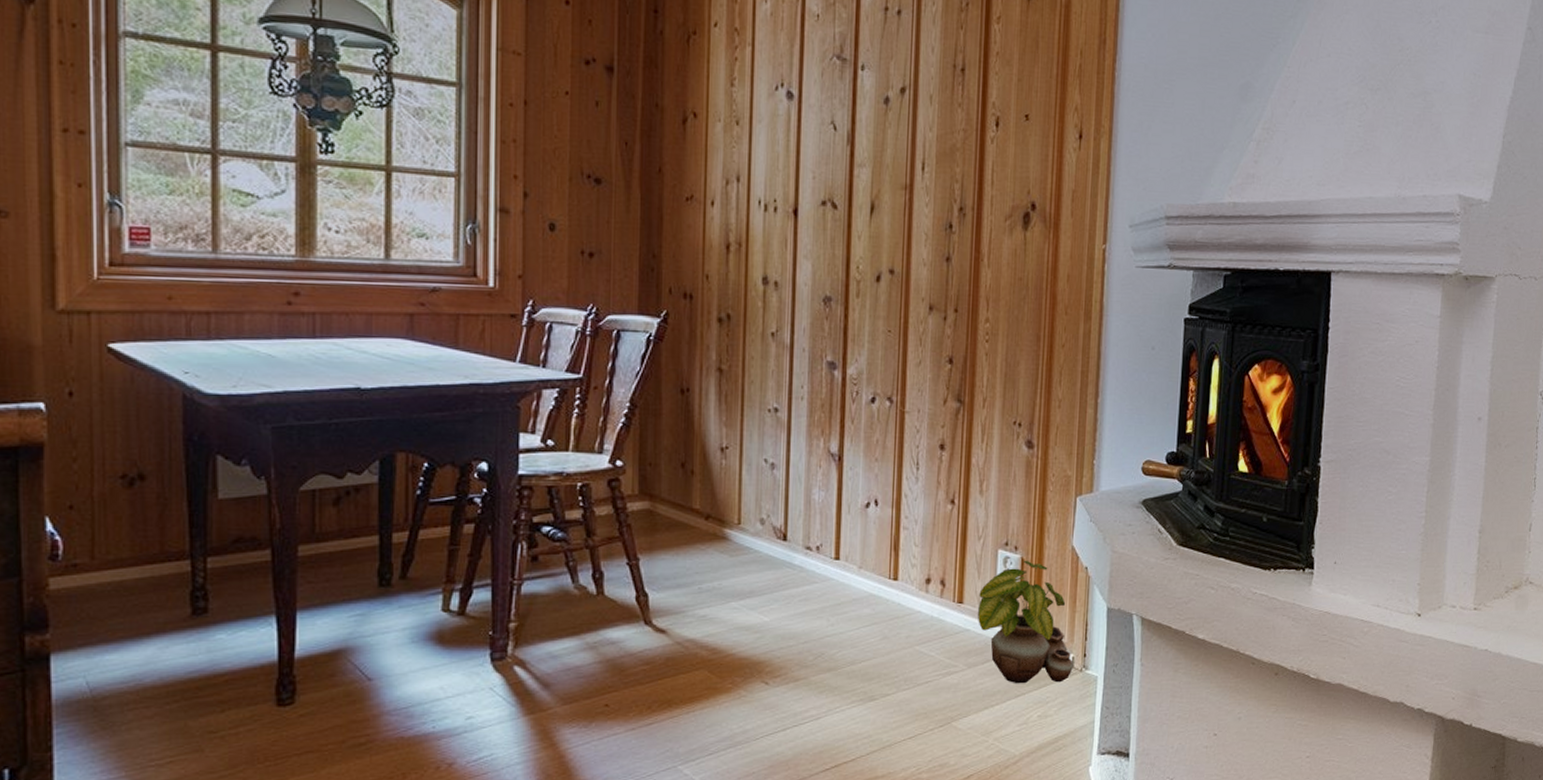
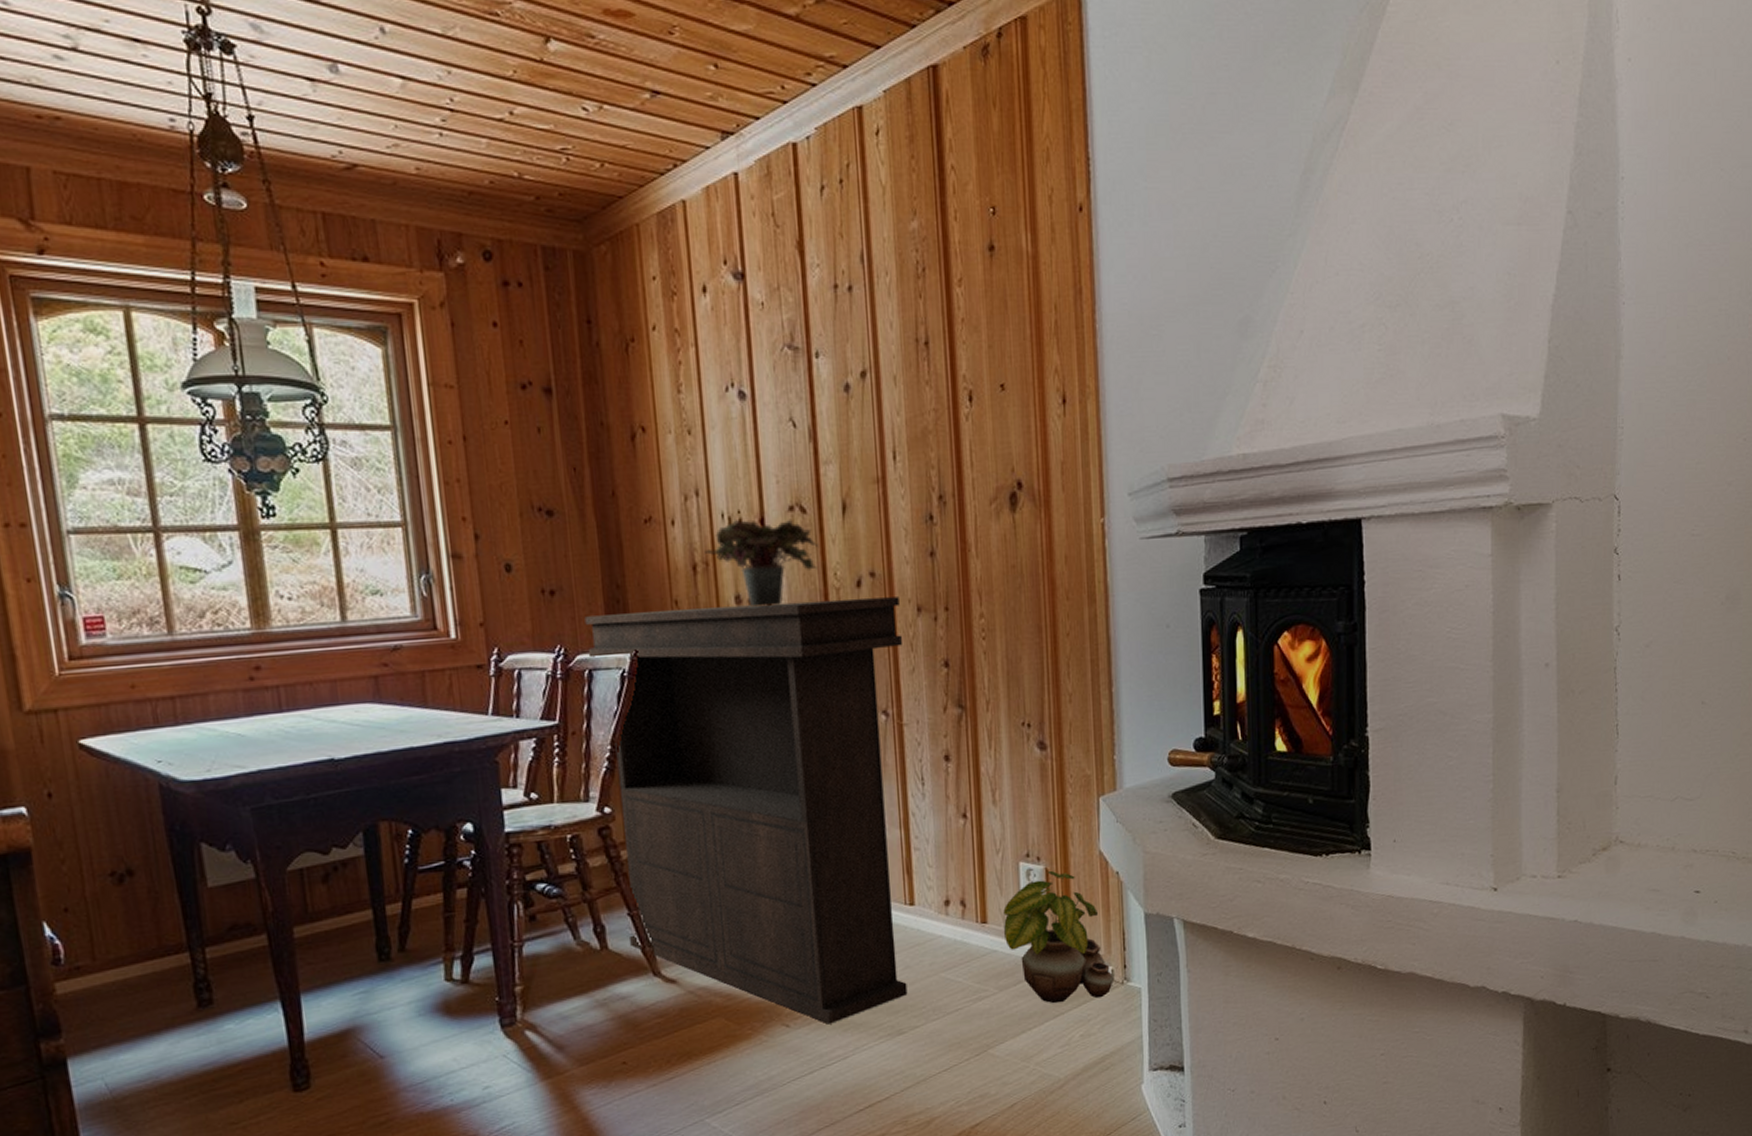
console table: none [618,280,914,685] -> present [584,597,908,1024]
potted plant: none [739,206,846,291] -> present [705,519,819,608]

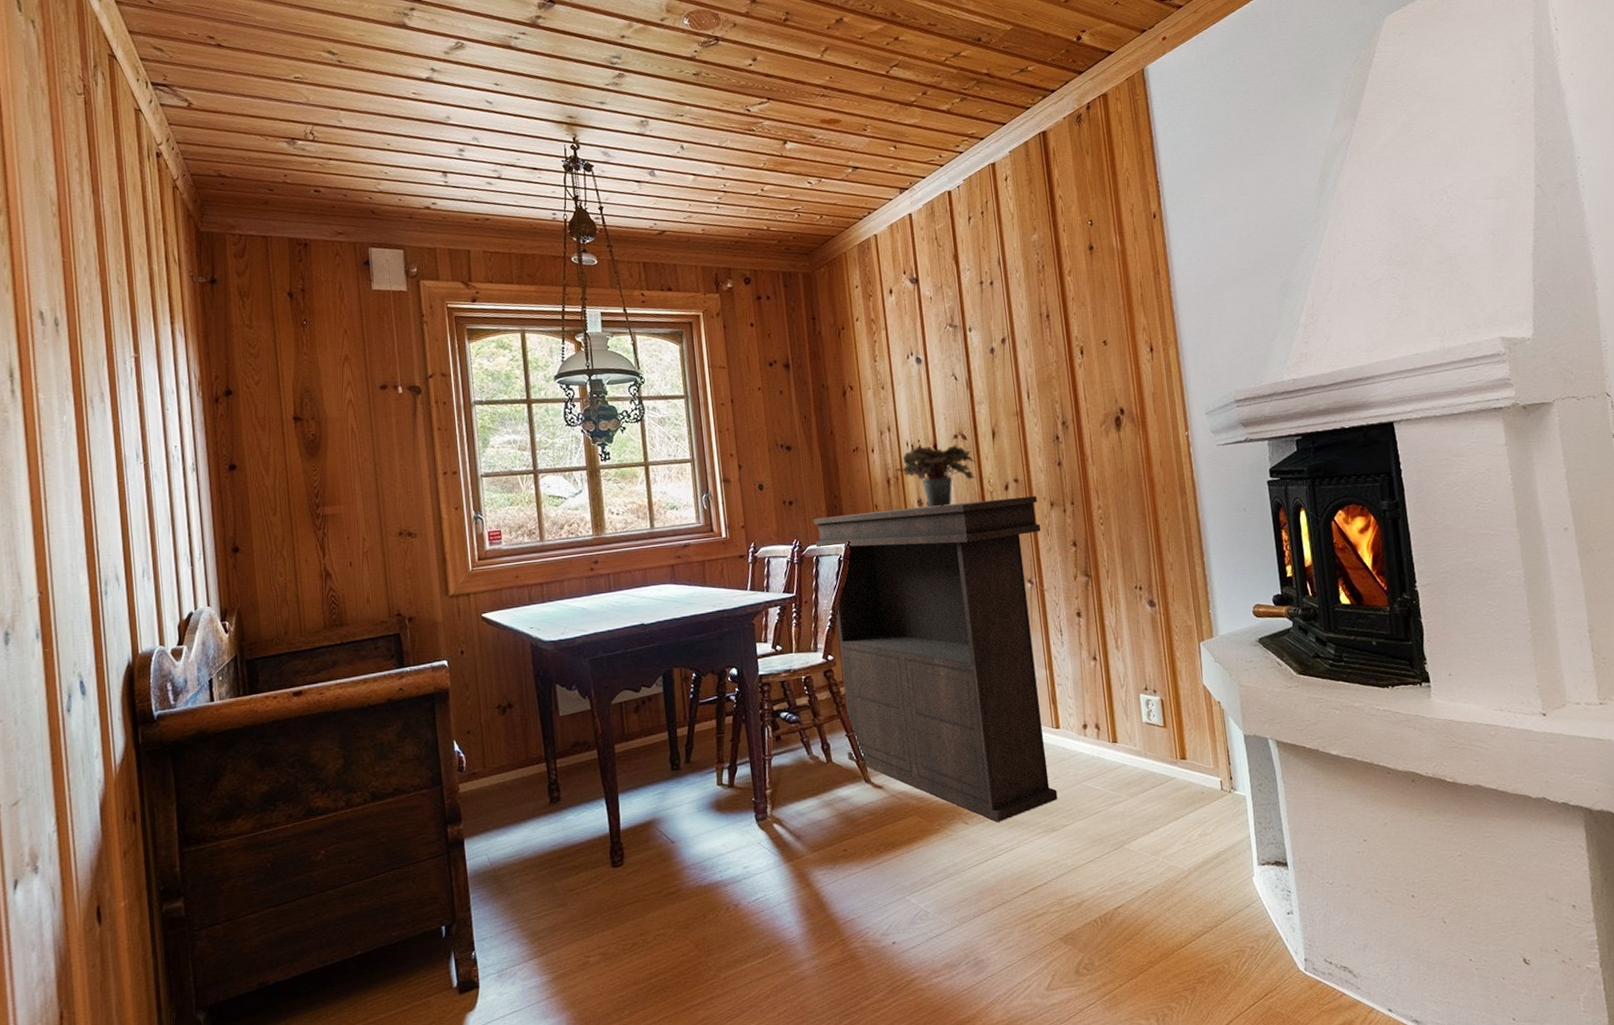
potted plant: present [1003,871,1115,1004] -> none [1129,701,1223,808]

